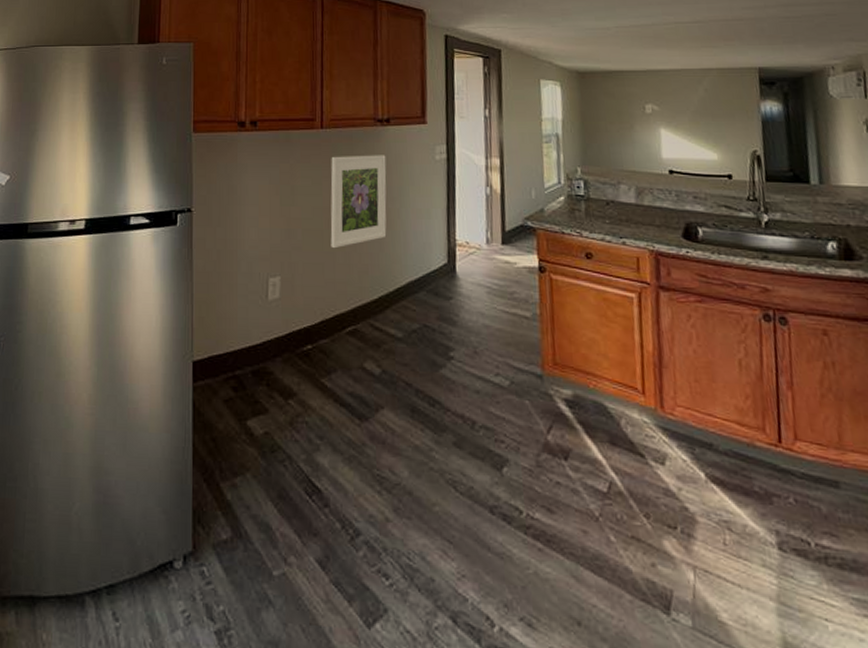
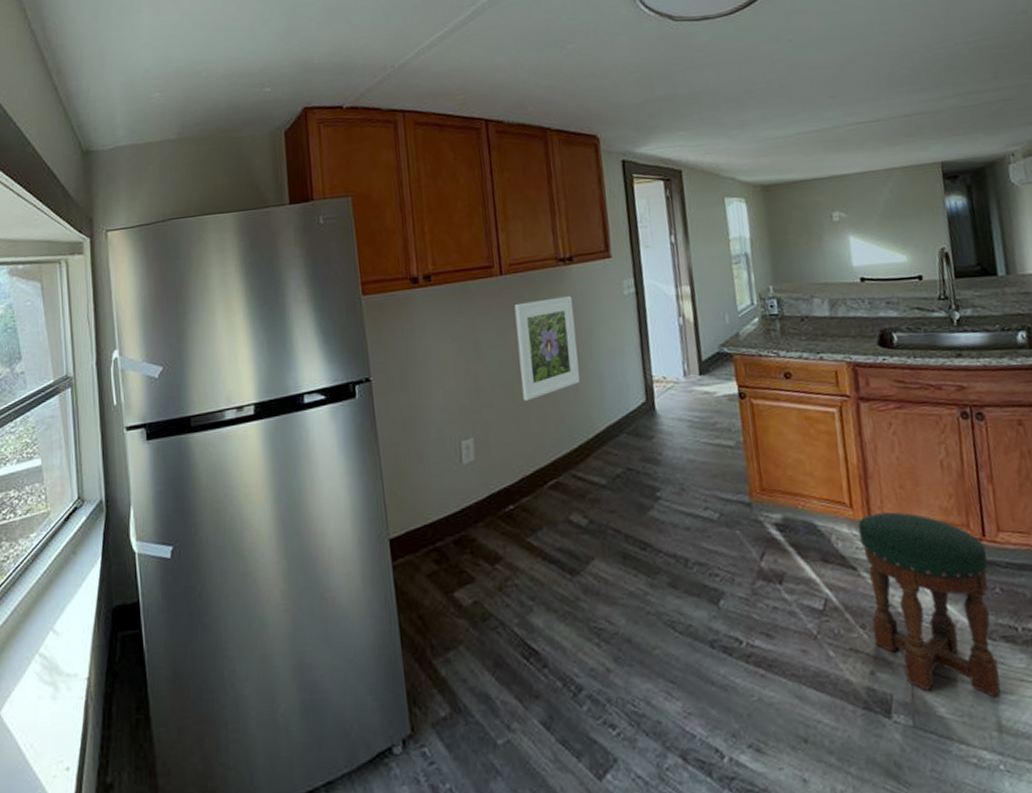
stool: none [649,403,789,612] -> present [858,512,1001,698]

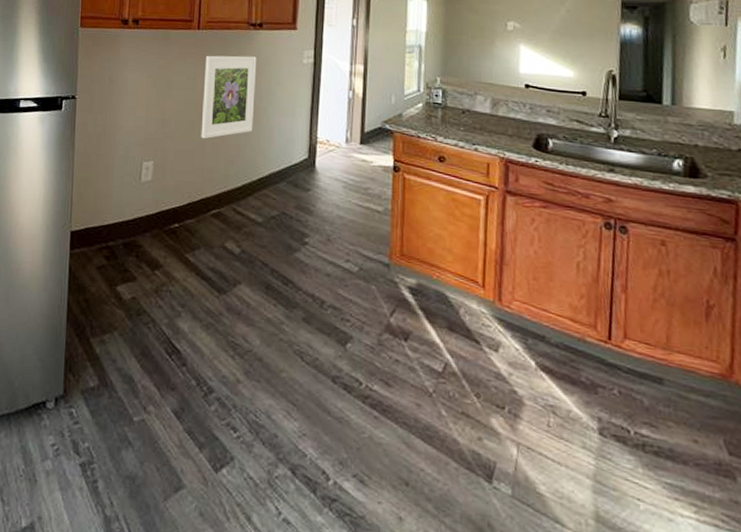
stool: present [858,512,1001,698] -> none [486,297,610,489]

